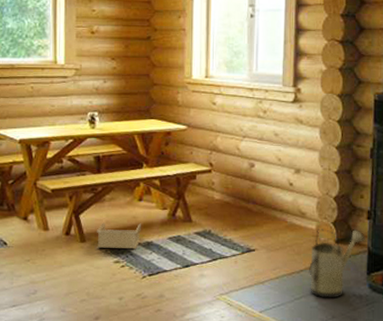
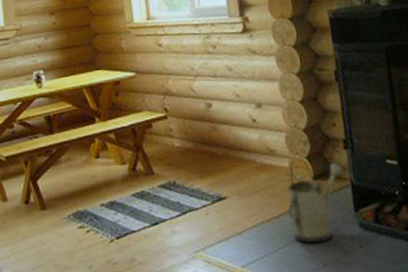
storage bin: present [96,222,141,250] -> none [56,182,102,215]

